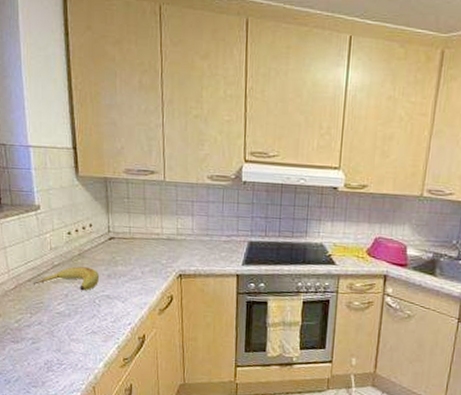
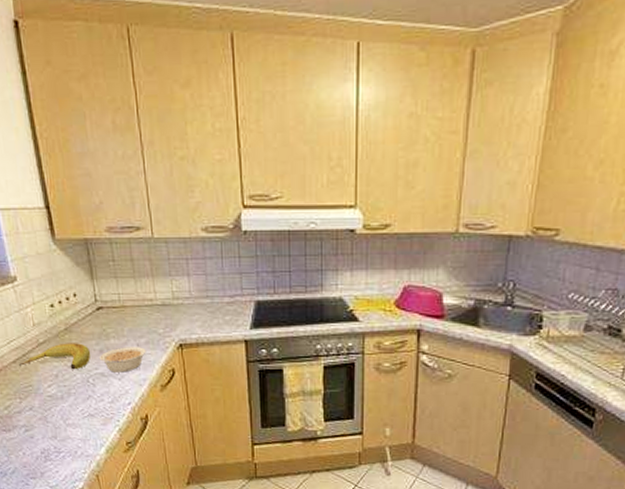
legume: none [107,273,149,296] -> present [100,347,146,373]

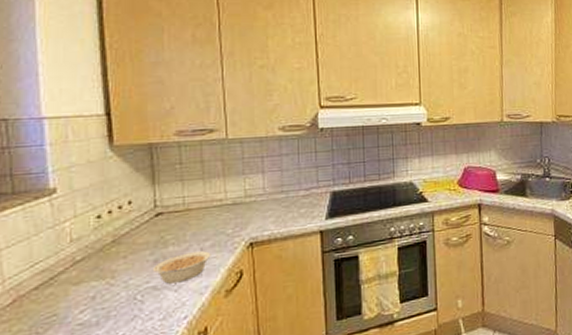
banana: present [18,343,91,370] -> none [41,255,143,292]

